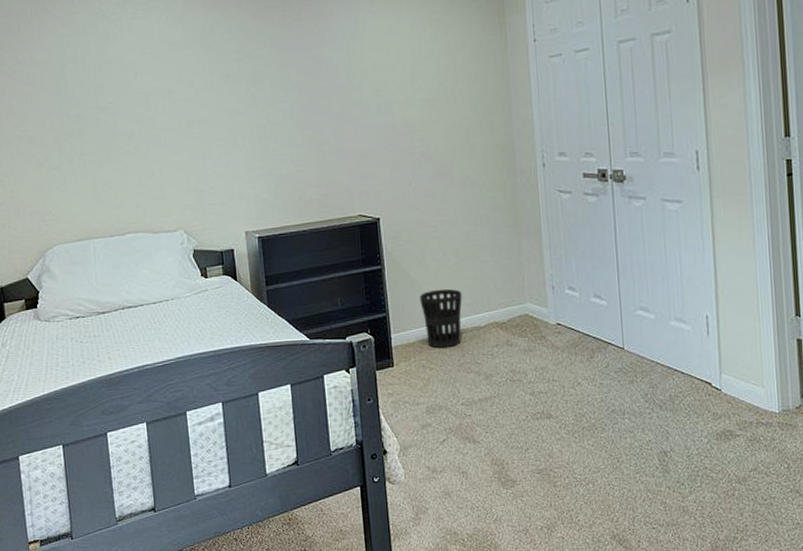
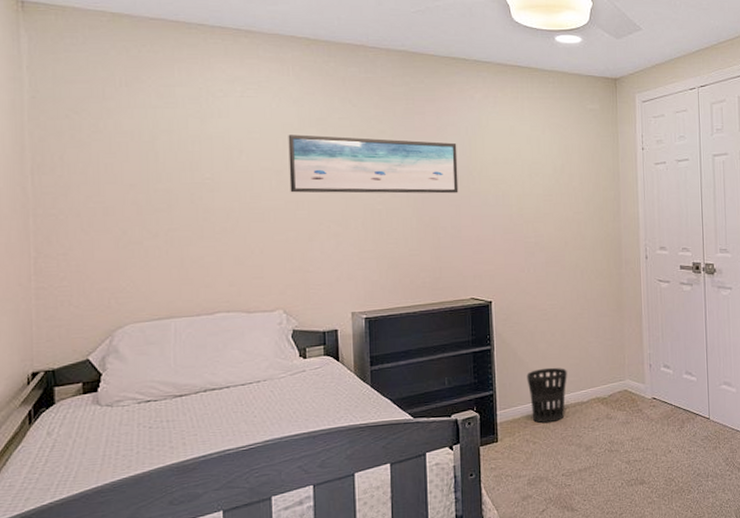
wall art: none [176,49,340,112] -> present [288,134,459,194]

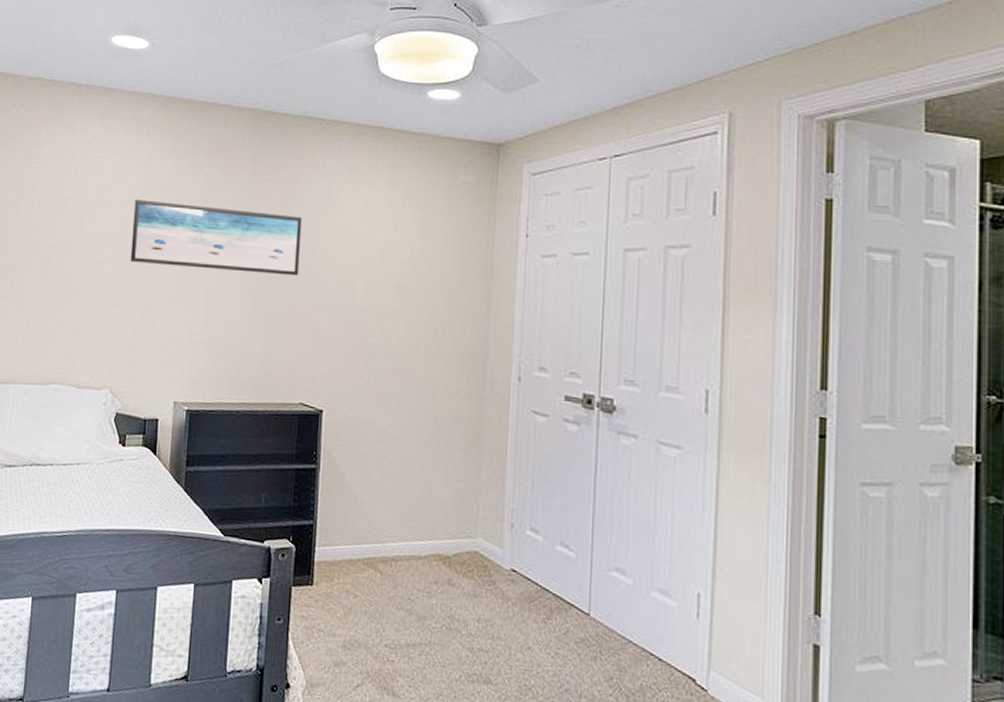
wastebasket: present [526,367,567,424] -> none [354,503,404,575]

